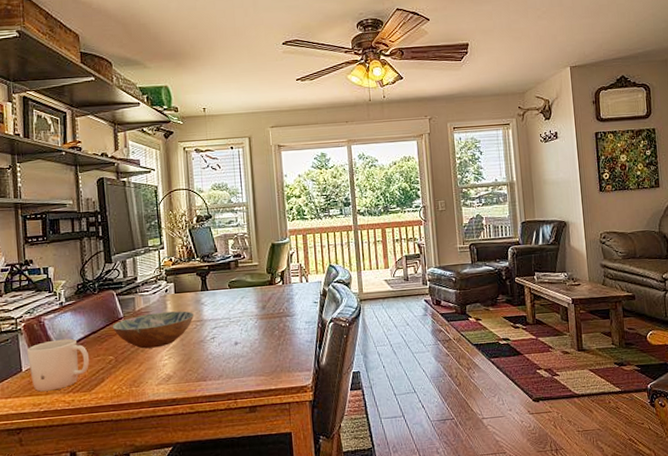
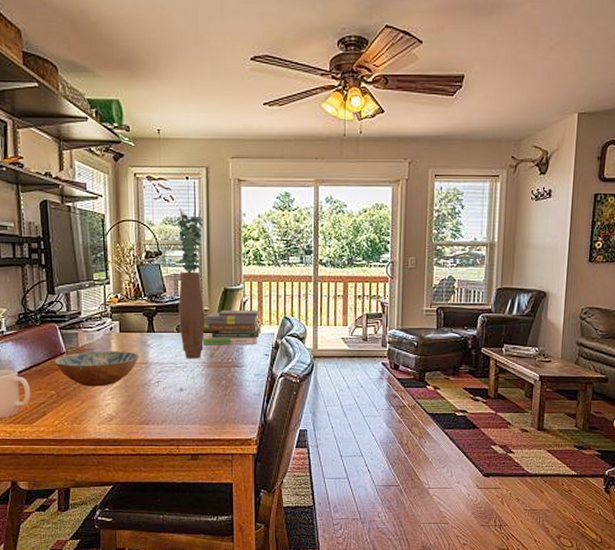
vase: none [224,175,256,313] -> present [177,209,205,359]
books: none [254,260,309,299] -> present [202,309,261,346]

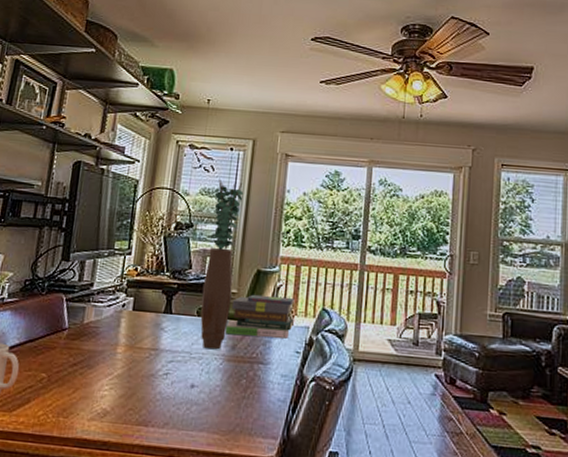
bowl: present [54,351,139,387] -> none [52,329,150,374]

